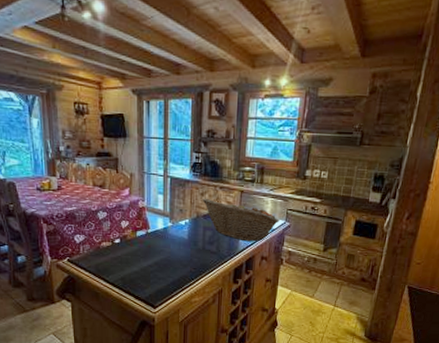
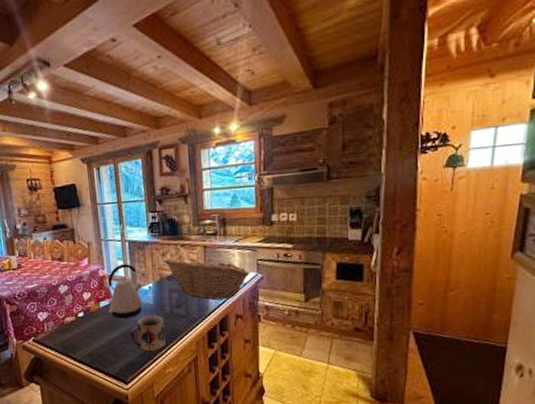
kettle: none [144,198,180,249] -> present [108,264,143,319]
mug: none [163,248,195,282] -> present [130,315,166,352]

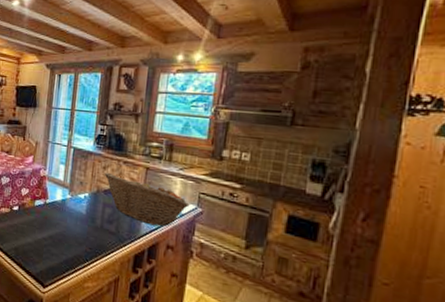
kettle: present [108,264,143,319] -> none [41,168,79,223]
mug: present [130,315,166,352] -> none [57,223,93,262]

